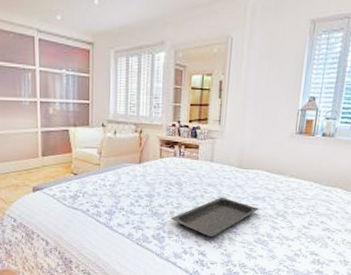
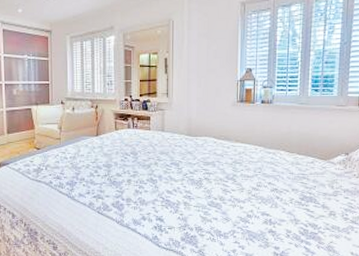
serving tray: present [171,197,258,237] -> none [128,163,209,203]

